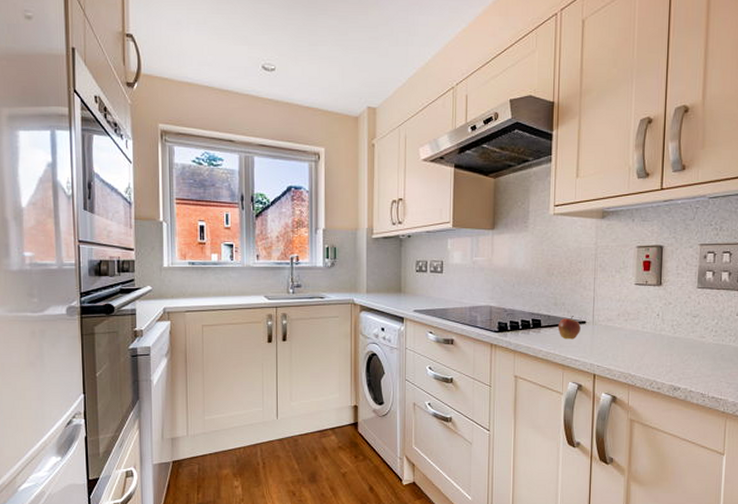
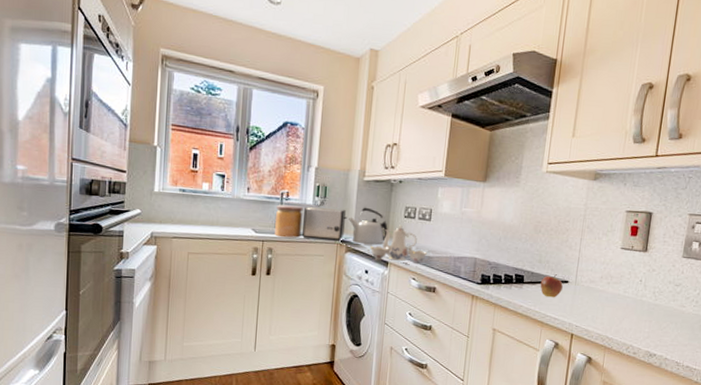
jar: none [287,269,314,302] -> present [275,204,303,239]
toaster: none [315,268,359,302] -> present [302,206,348,242]
kettle: none [360,265,400,303] -> present [349,207,388,246]
tea set: none [382,279,445,318] -> present [367,225,430,265]

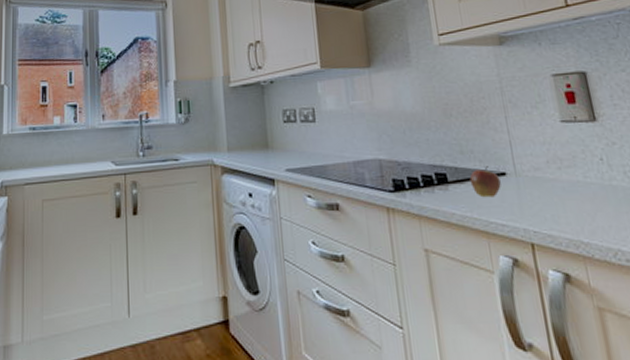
jar: present [275,204,303,239] -> none [136,127,168,167]
toaster: present [302,206,348,242] -> none [168,123,218,165]
kettle: present [349,207,388,246] -> none [219,117,268,163]
tea set: present [367,225,430,265] -> none [247,132,324,179]

